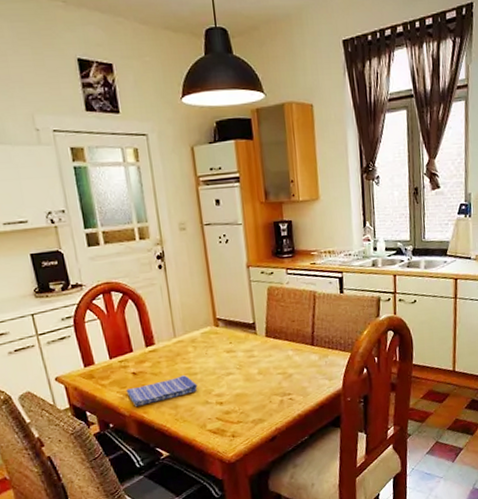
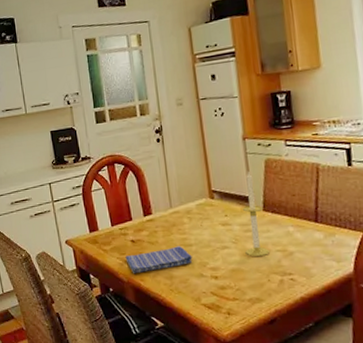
candle: none [246,299,271,381] -> present [242,172,269,257]

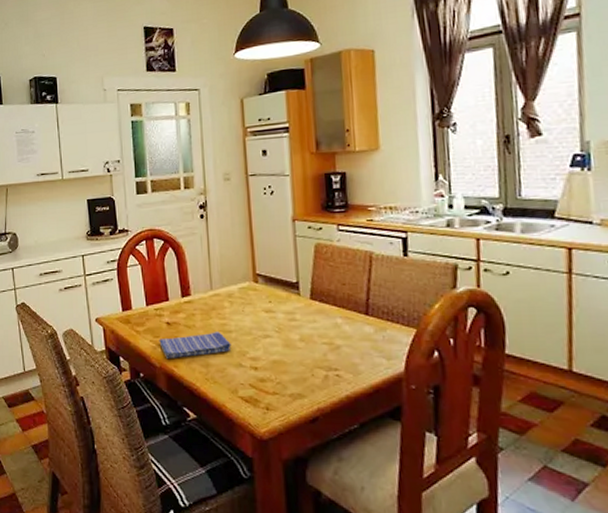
candle: present [242,172,269,257] -> none [287,256,315,349]

